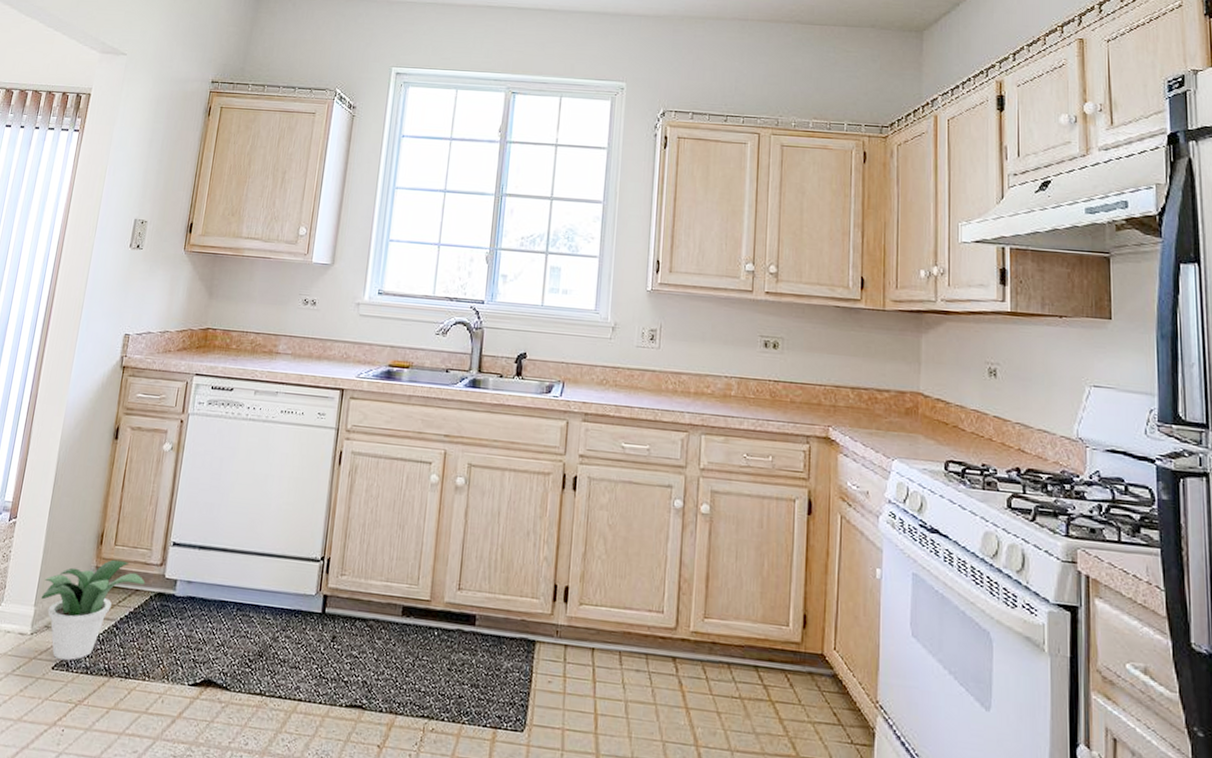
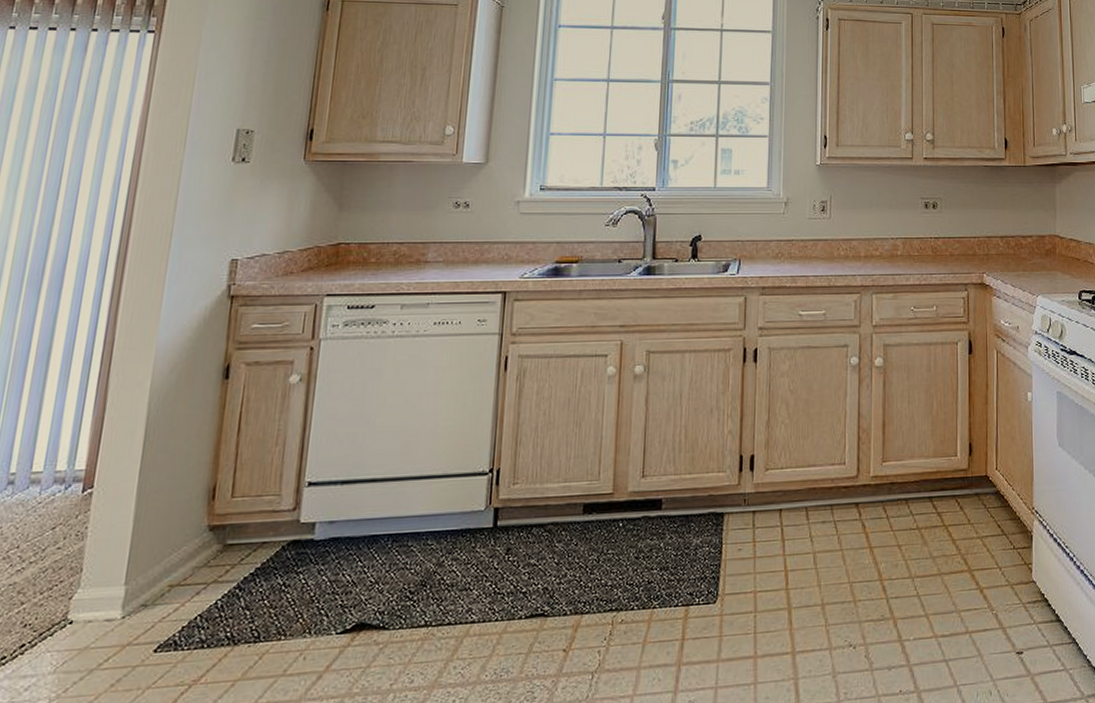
potted plant: present [41,559,145,661] -> none [133,512,275,640]

